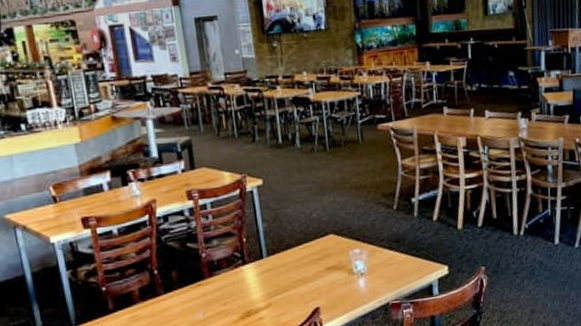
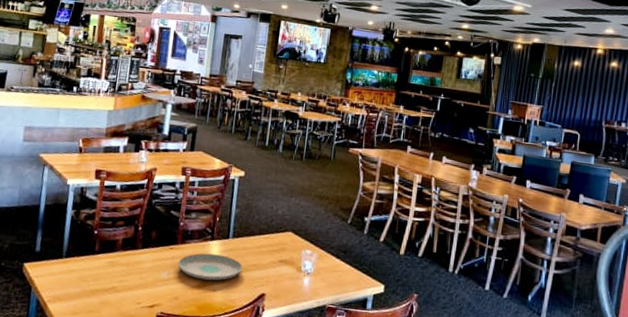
plate: none [211,277,288,311] -> present [178,253,243,281]

